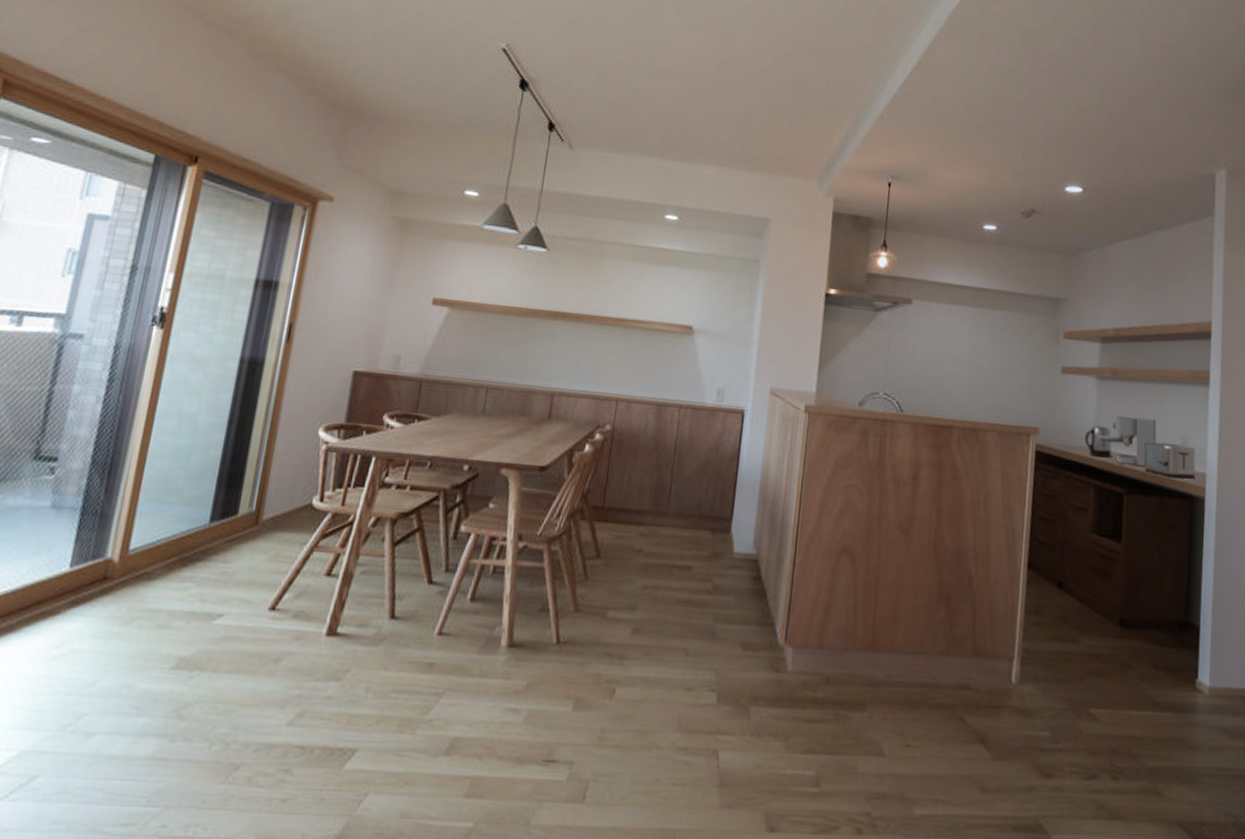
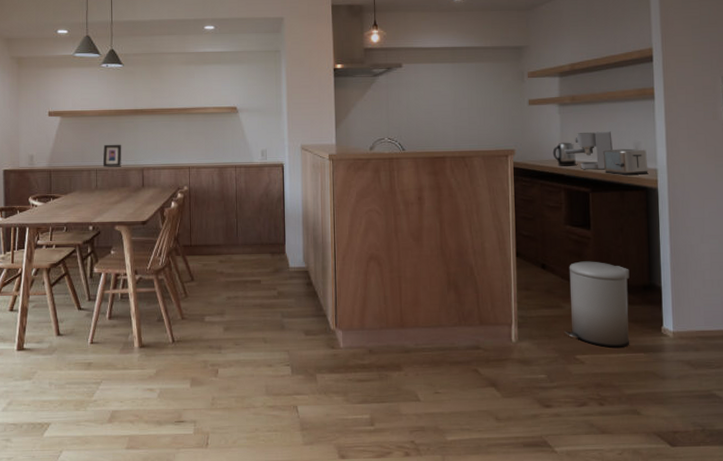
picture frame: none [497,353,529,387] -> present [102,144,122,167]
pedal bin: none [1077,582,1164,703] -> present [563,261,630,348]

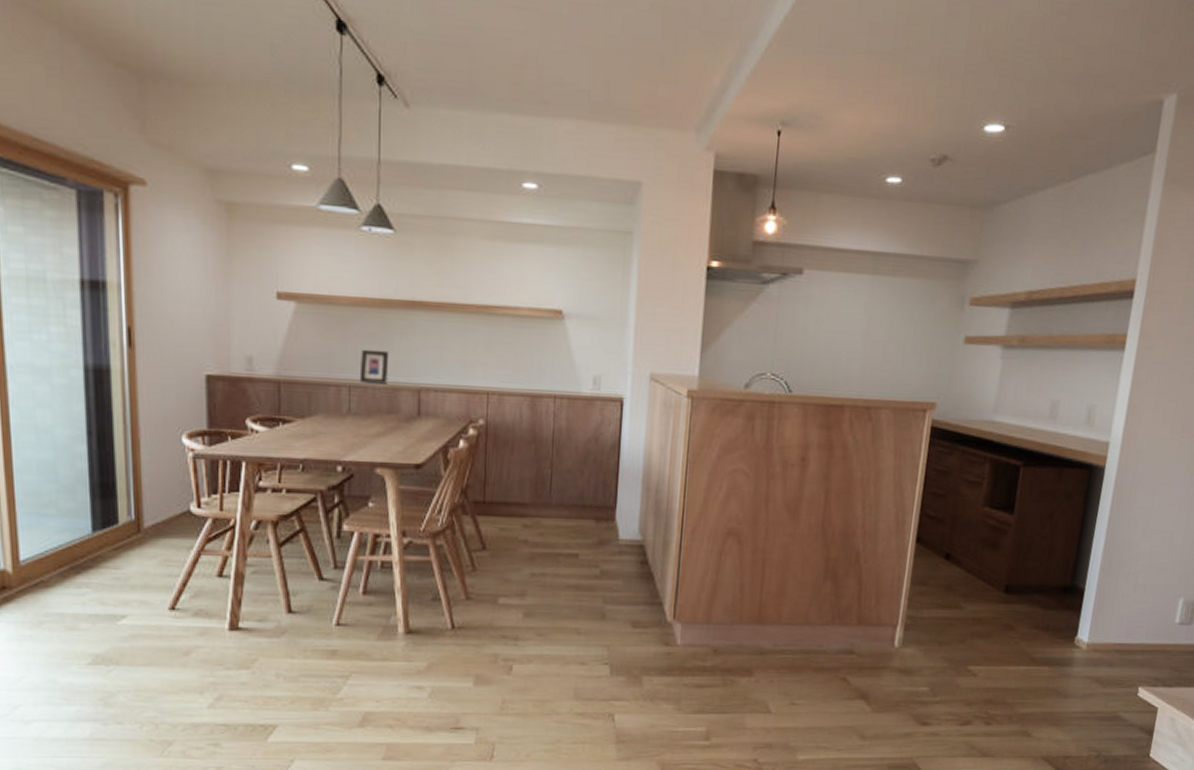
kettle: present [552,142,577,166] -> none [983,398,1013,431]
pedal bin: present [563,261,630,348] -> none [958,553,1051,659]
coffee maker: present [564,131,613,170] -> none [999,386,1063,437]
toaster: present [603,148,648,176] -> none [1044,412,1101,448]

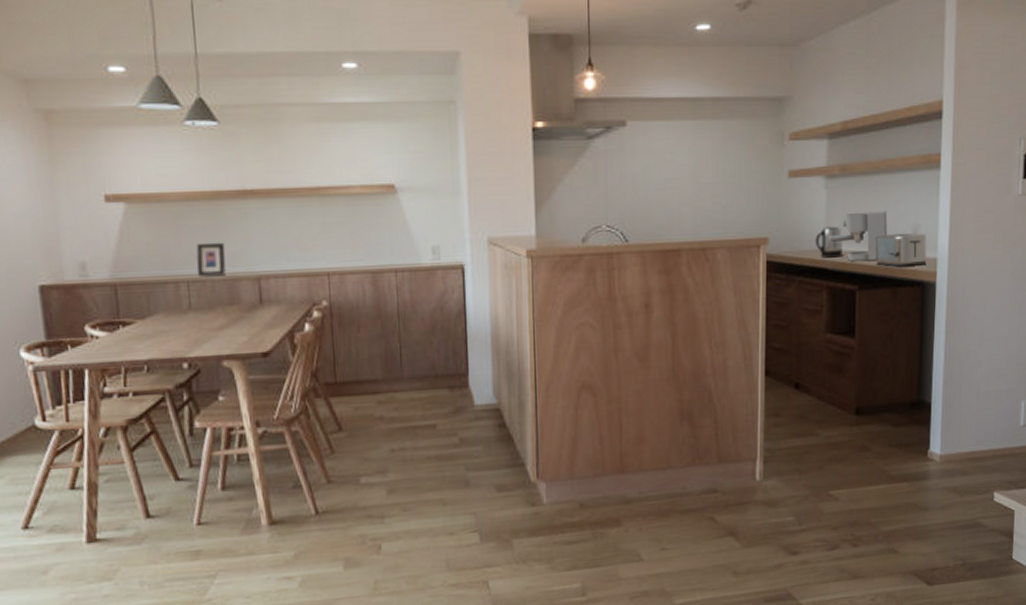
kettle: none [983,398,1013,431] -> present [815,226,844,258]
coffee maker: none [999,386,1063,437] -> present [829,211,887,262]
toaster: none [1044,412,1101,448] -> present [875,233,927,268]

